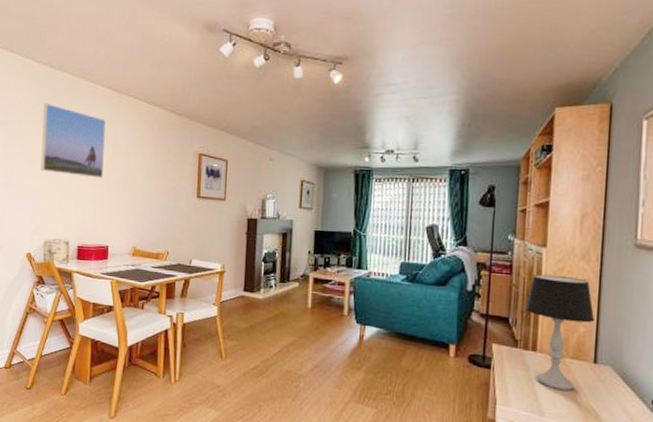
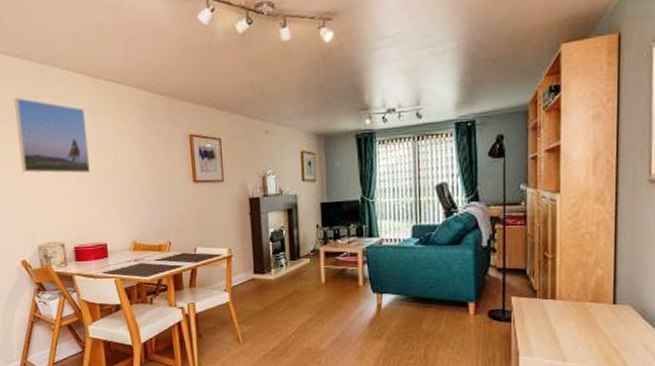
table lamp: present [525,274,595,390] -> none [542,220,613,334]

